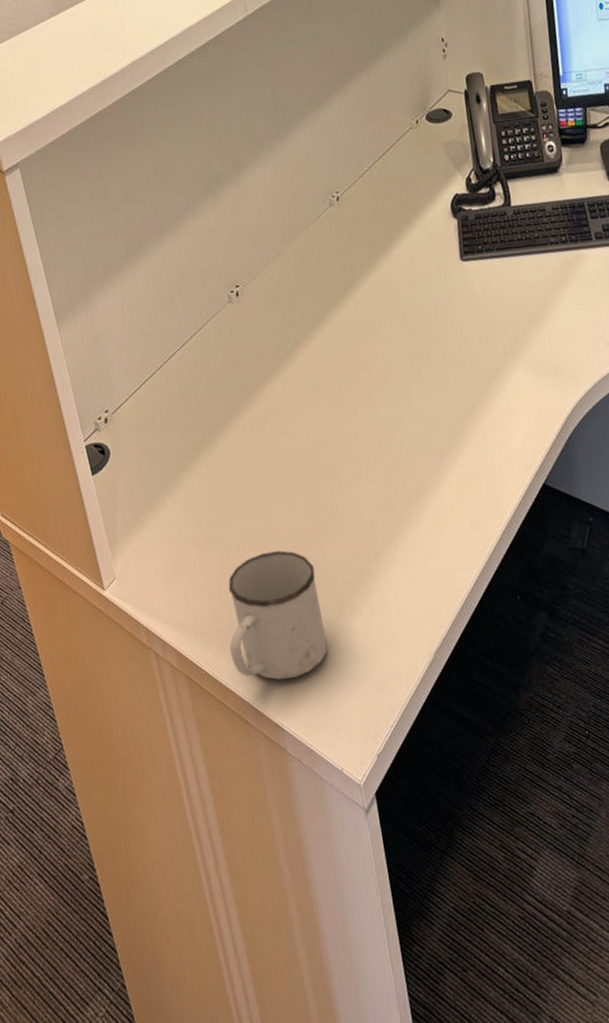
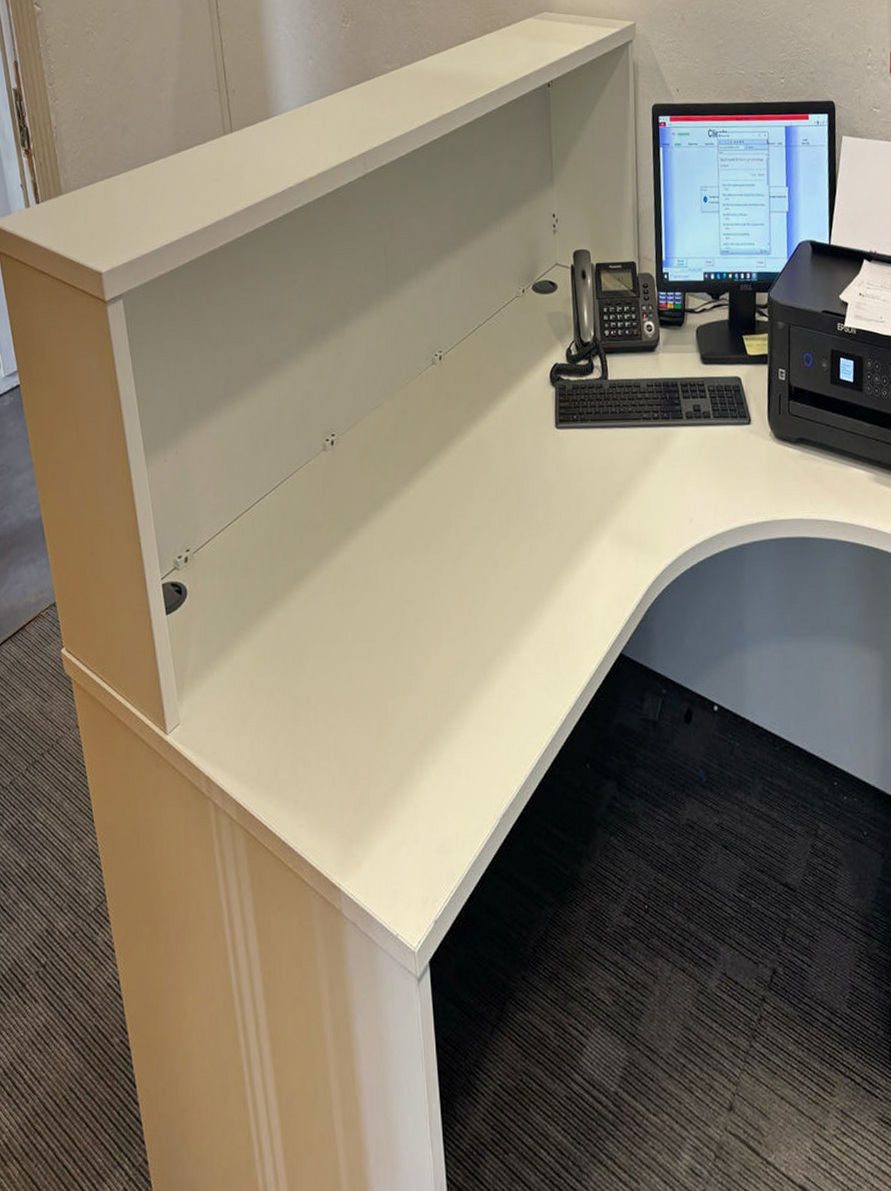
mug: present [228,550,328,680] -> none [292,704,393,838]

